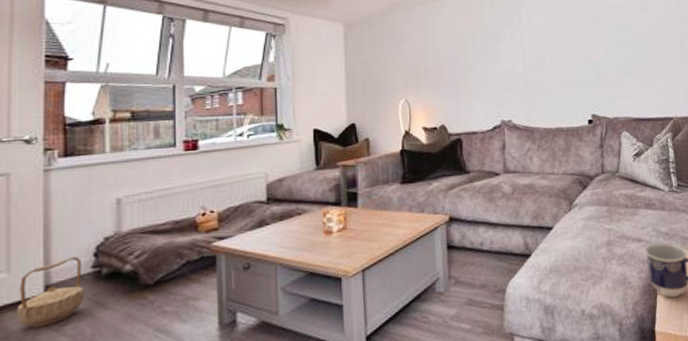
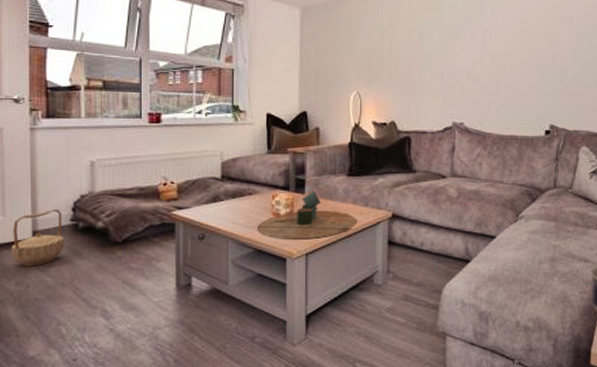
decorative tray: none [309,203,415,258] -> present [258,191,358,240]

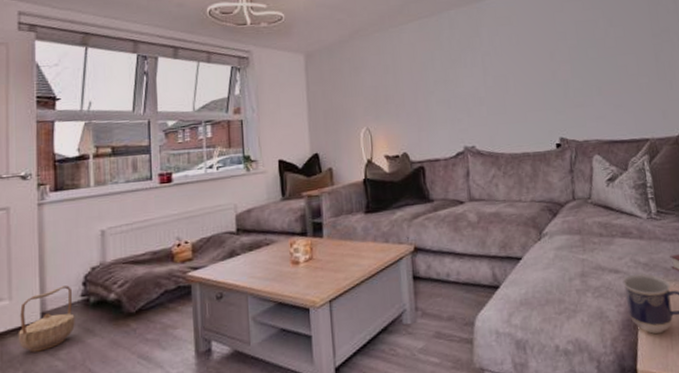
decorative tray: present [258,191,358,240] -> none [277,233,380,289]

